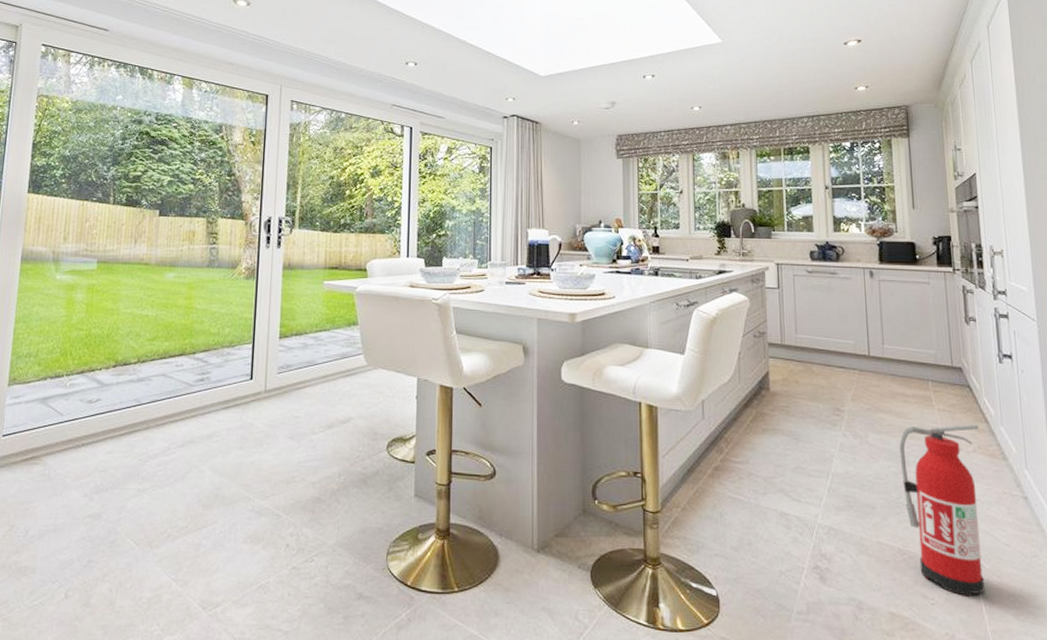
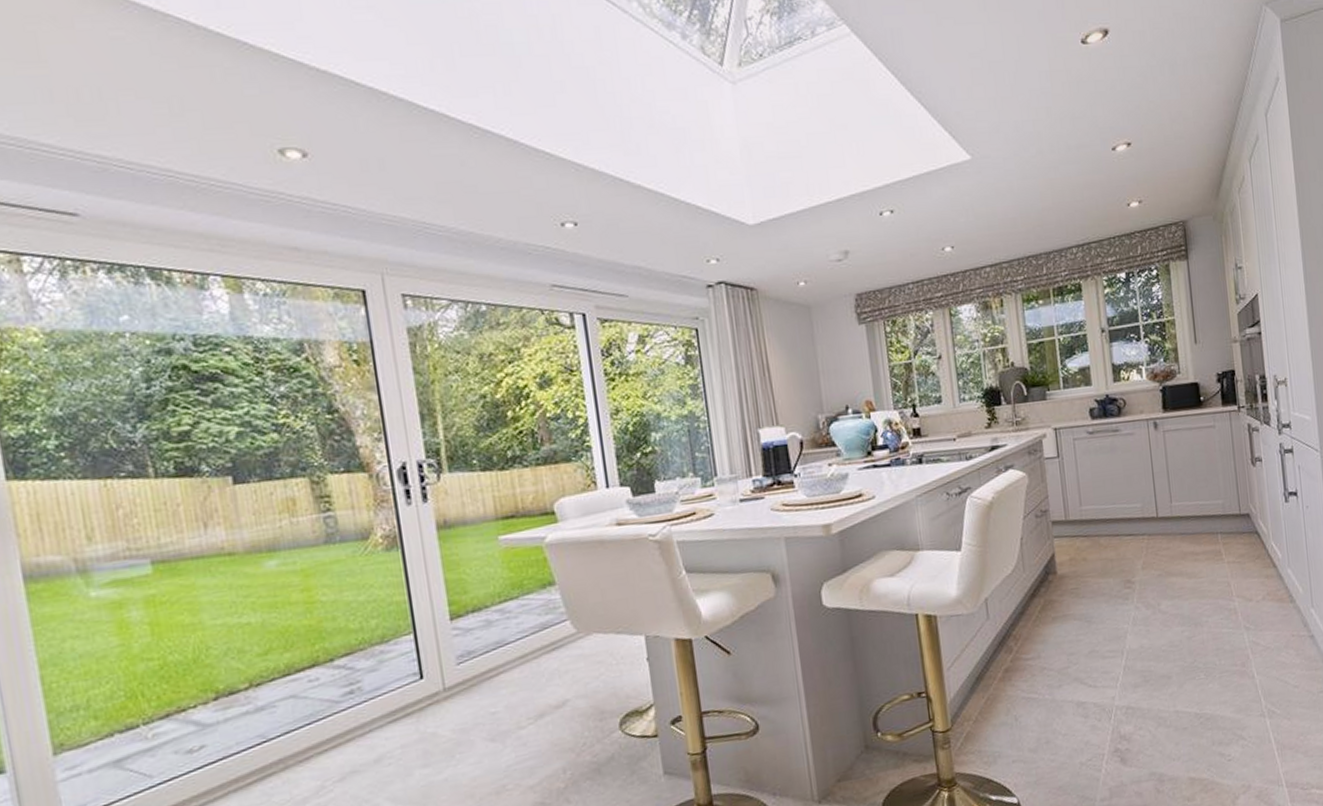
fire extinguisher: present [899,424,985,597] -> none [1191,570,1277,746]

